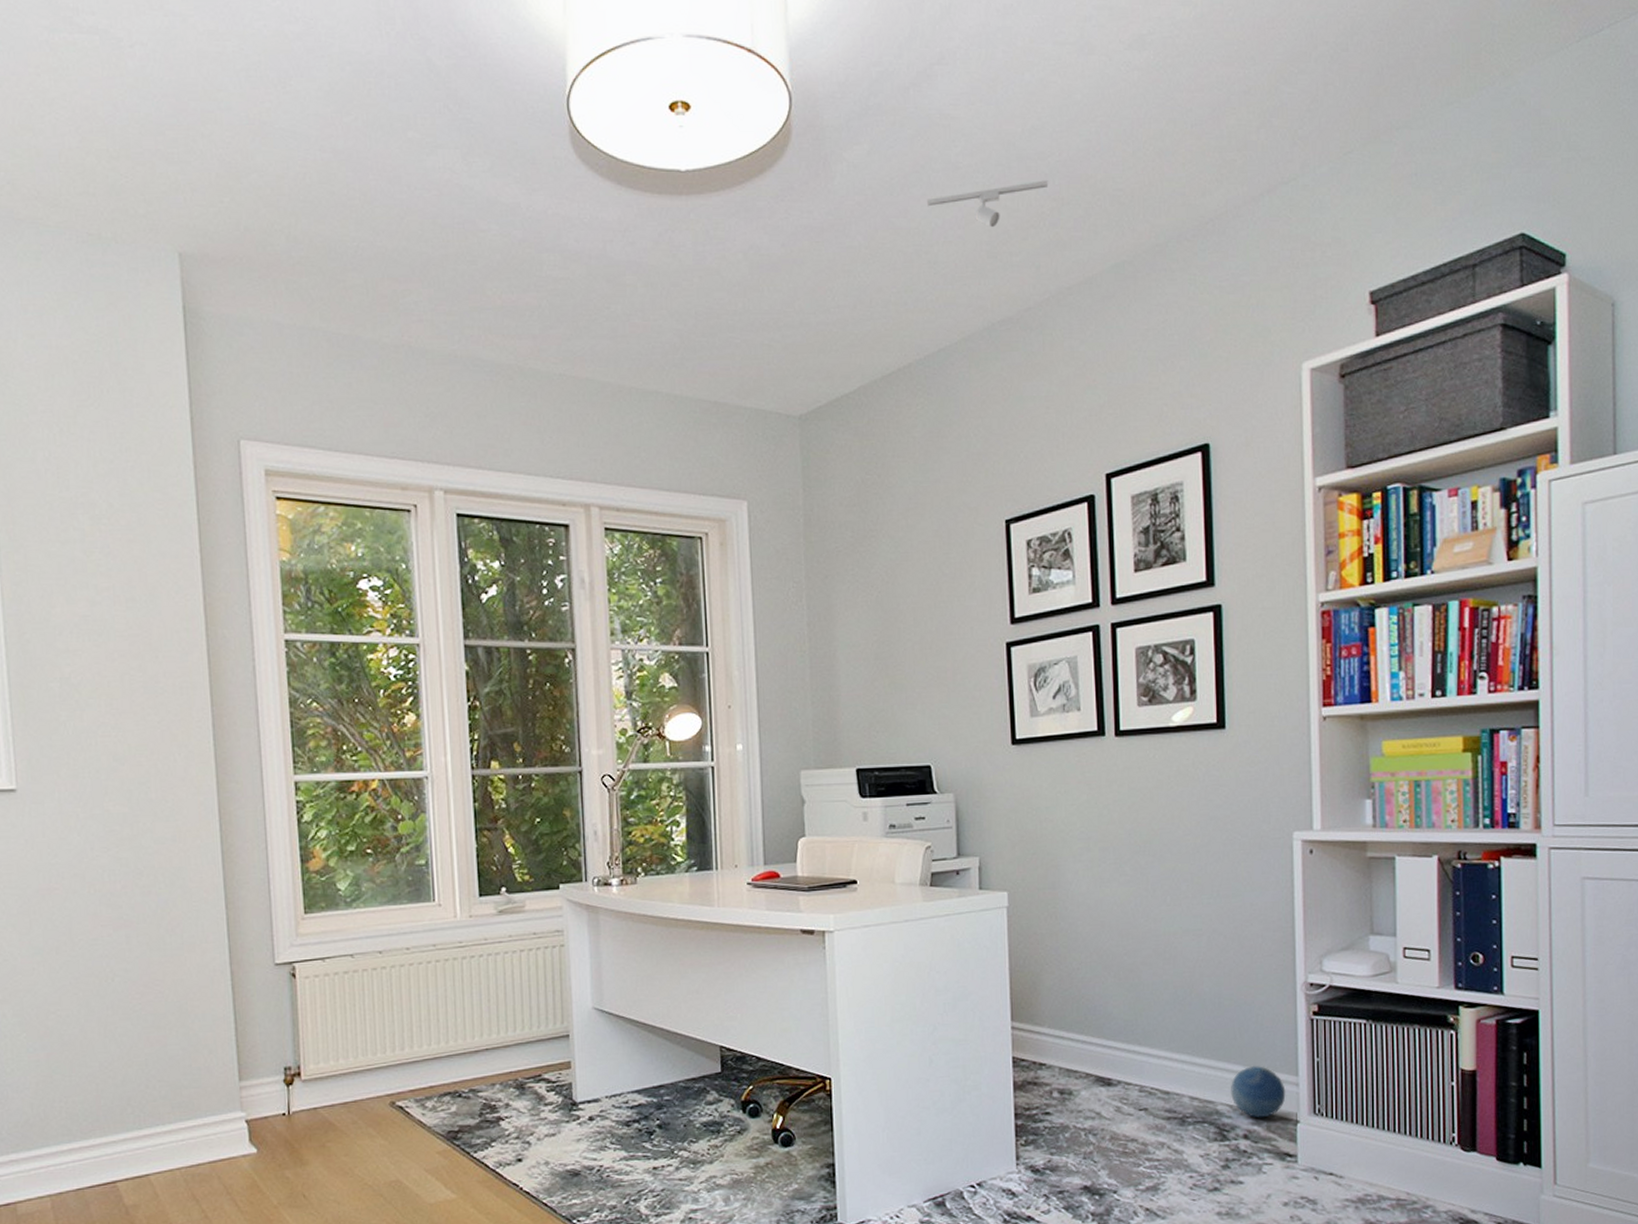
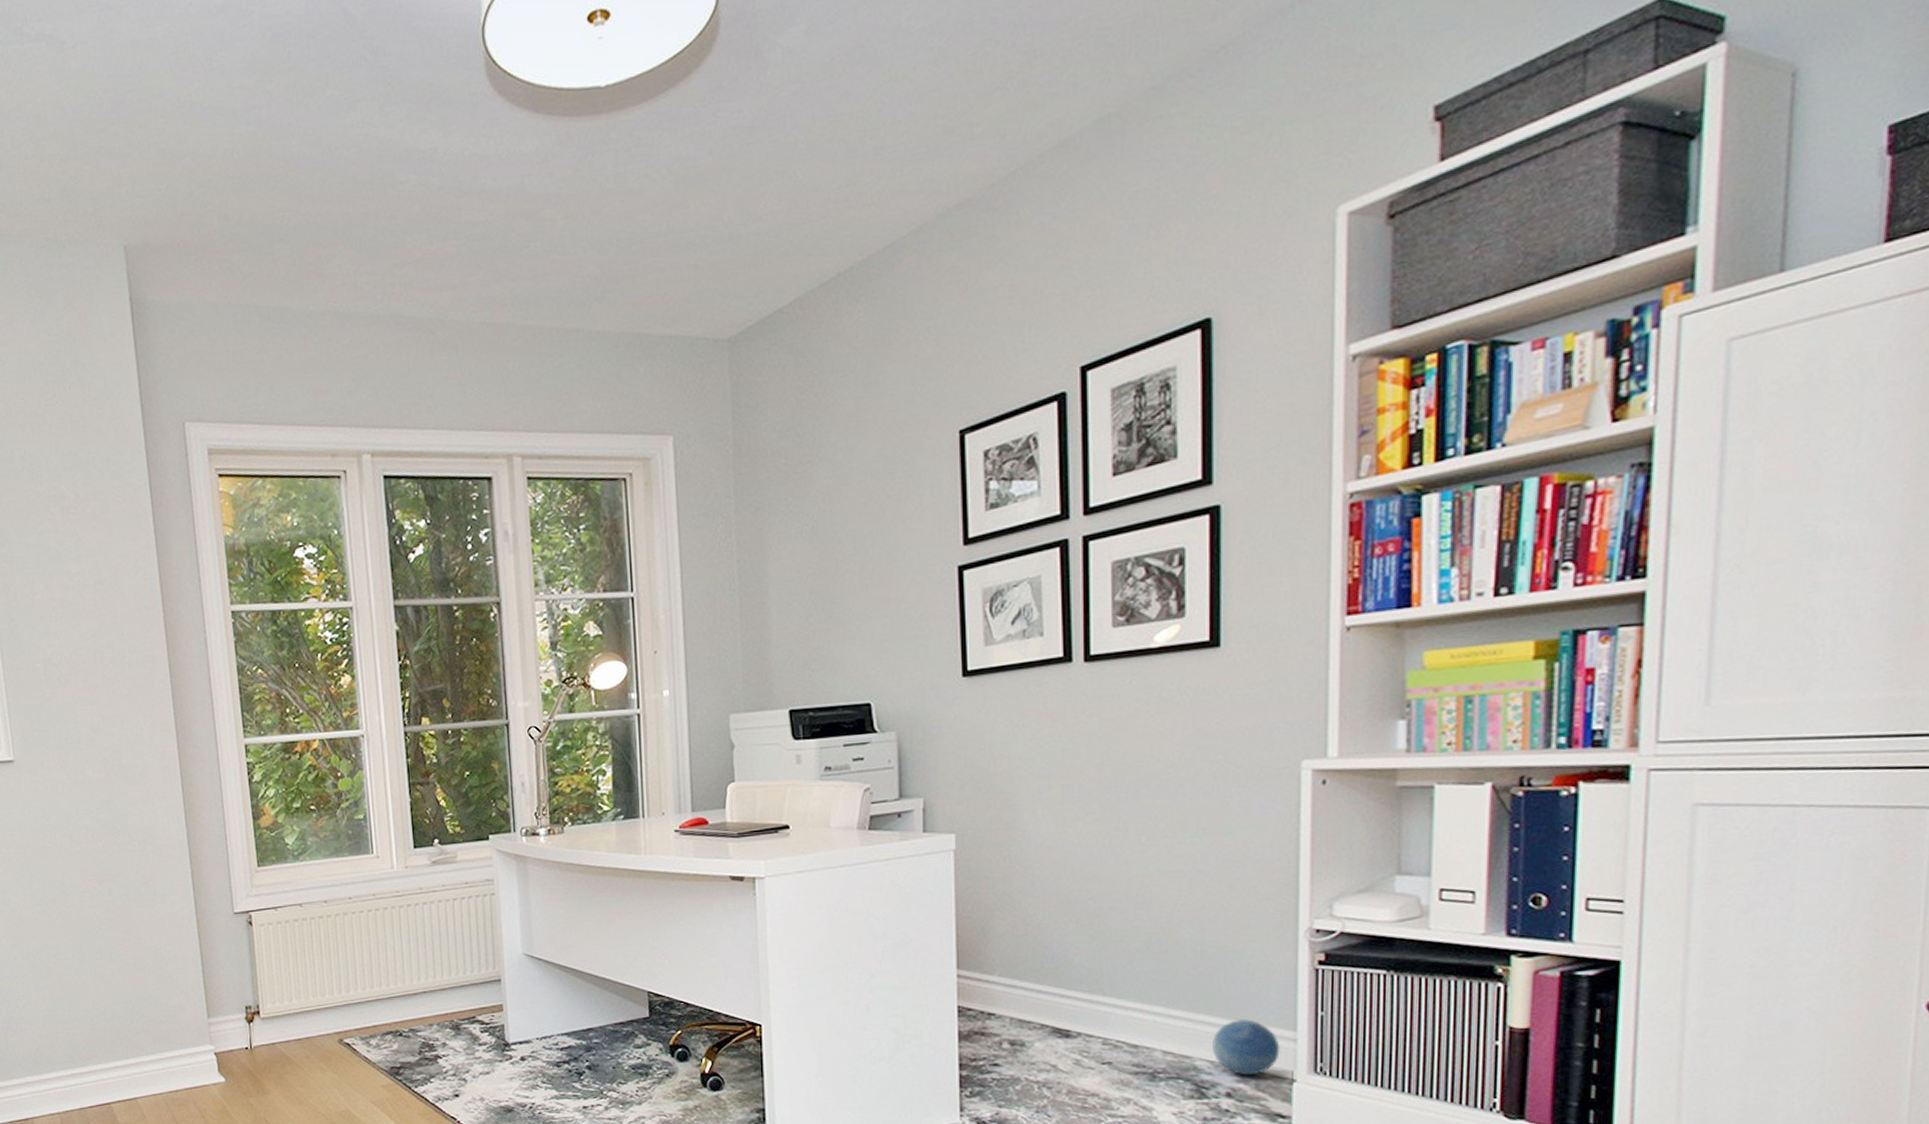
track light: present [927,180,1049,228] -> none [873,31,1018,98]

